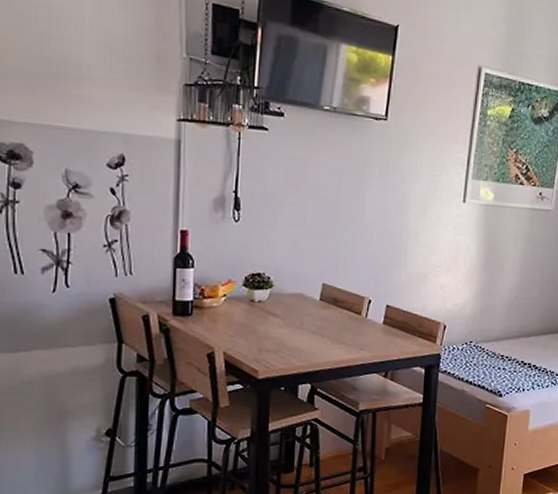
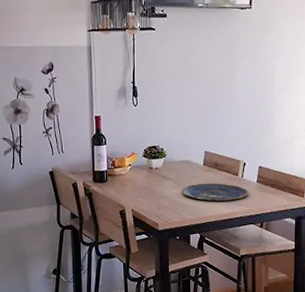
plate: none [290,322,373,345] -> present [181,183,249,201]

